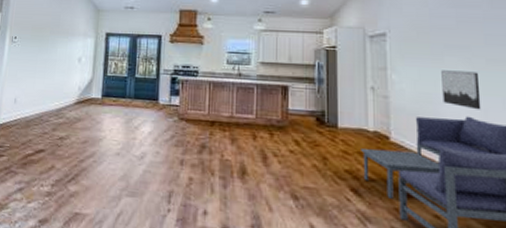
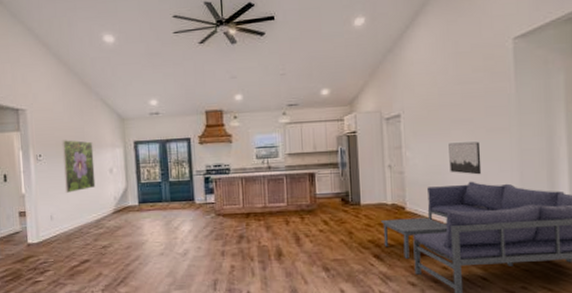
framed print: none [32,25,67,78] -> present [61,140,96,193]

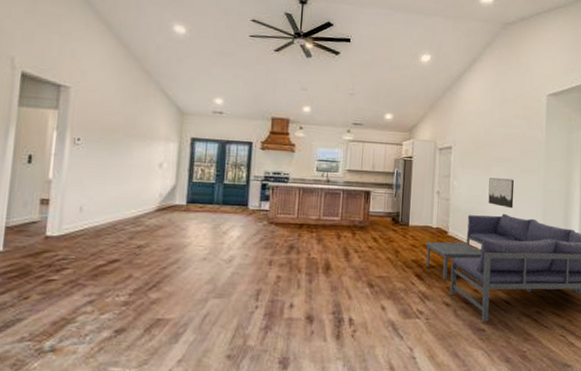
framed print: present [61,140,96,193] -> none [102,126,144,184]

